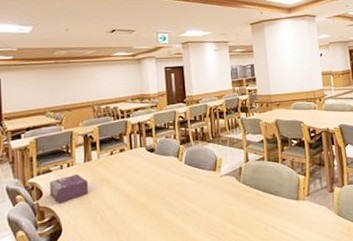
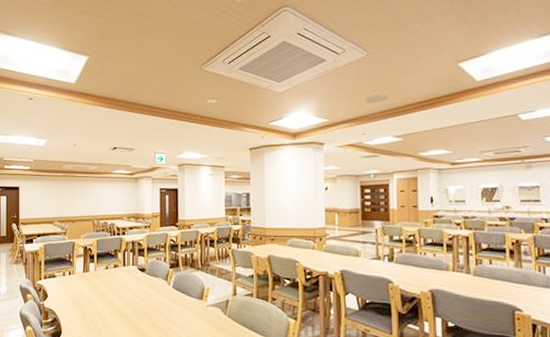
tissue box: present [49,173,88,204] -> none [53,282,85,307]

